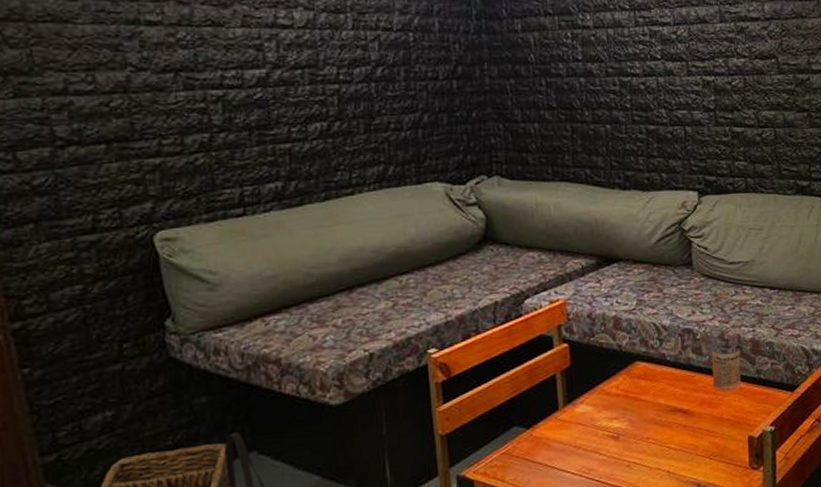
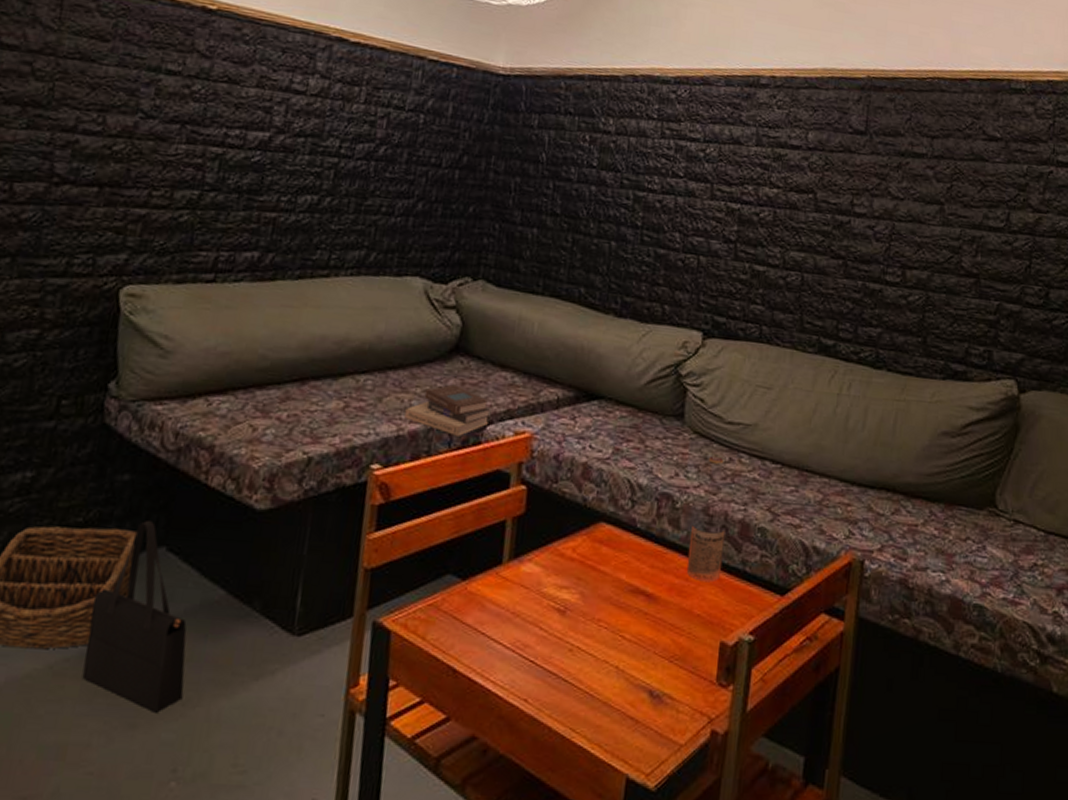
books: none [449,270,525,313] -> present [404,384,490,436]

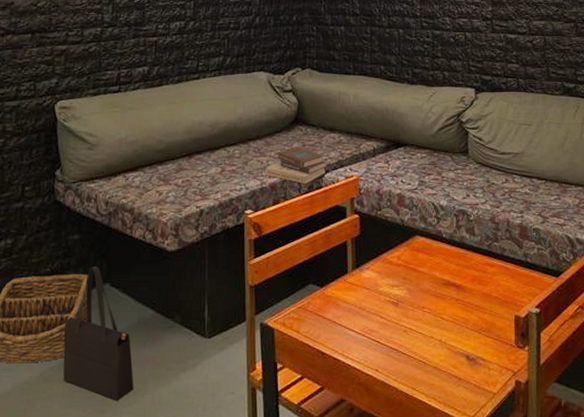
beer bottle: present [686,455,726,583] -> none [483,179,510,273]

